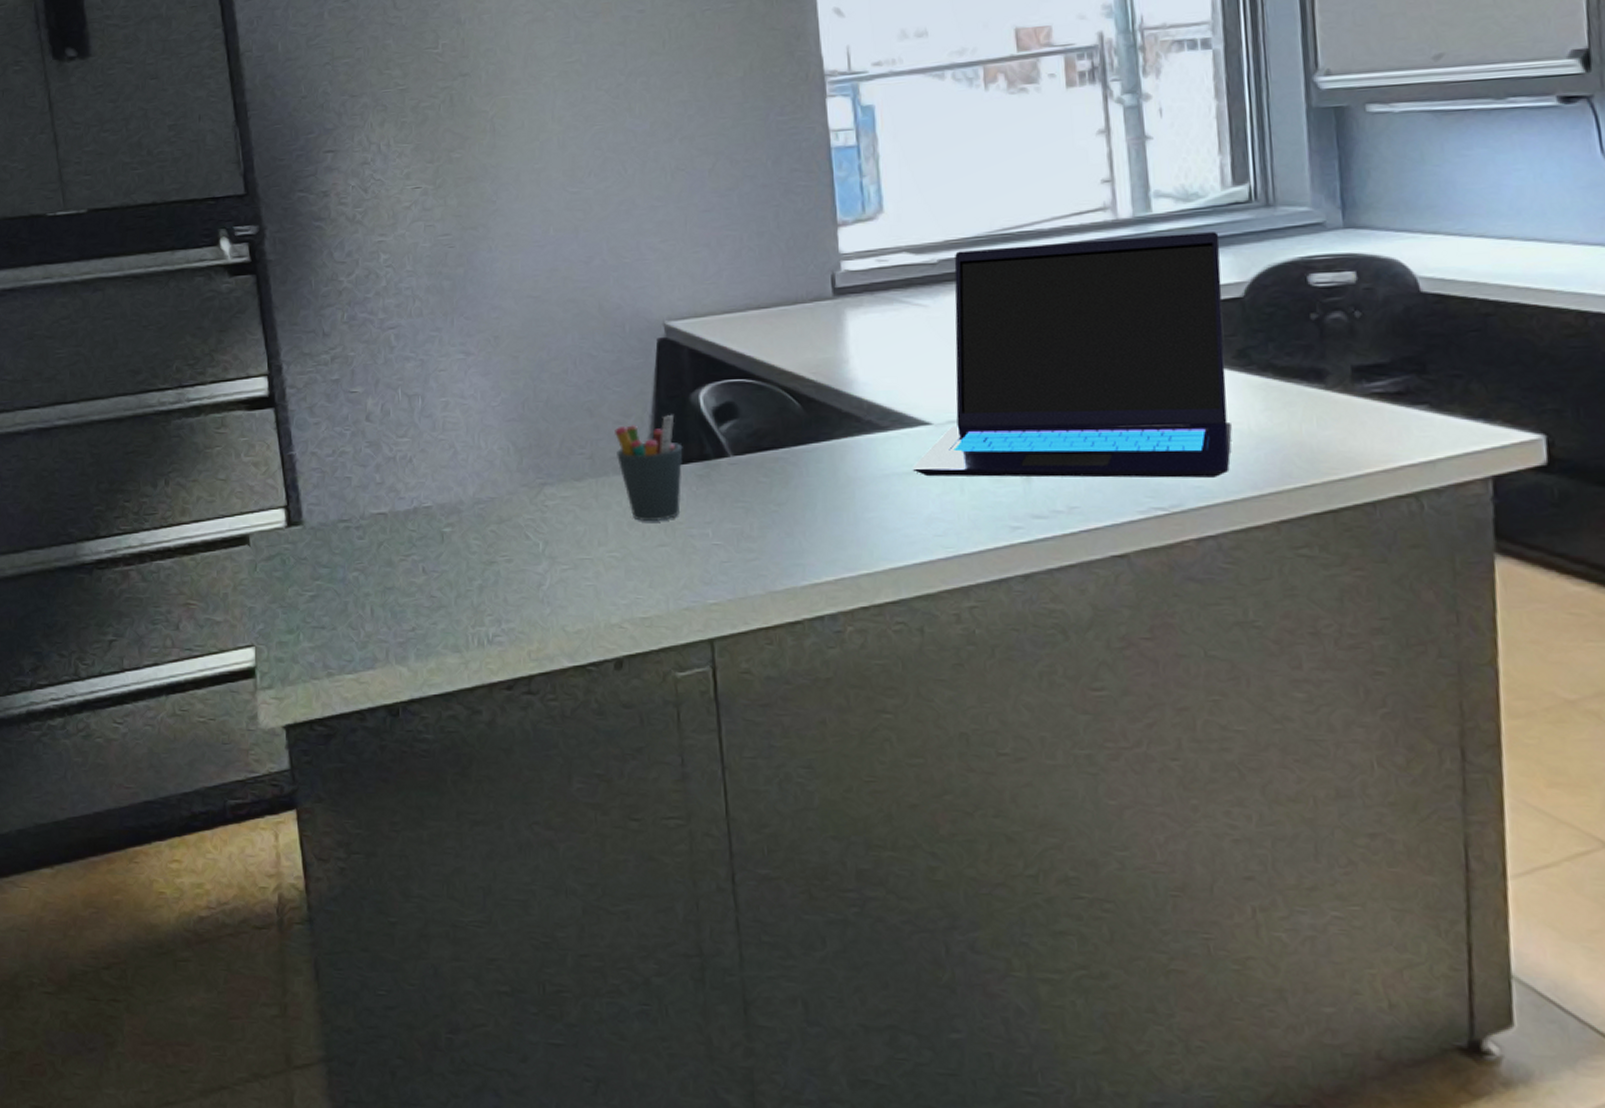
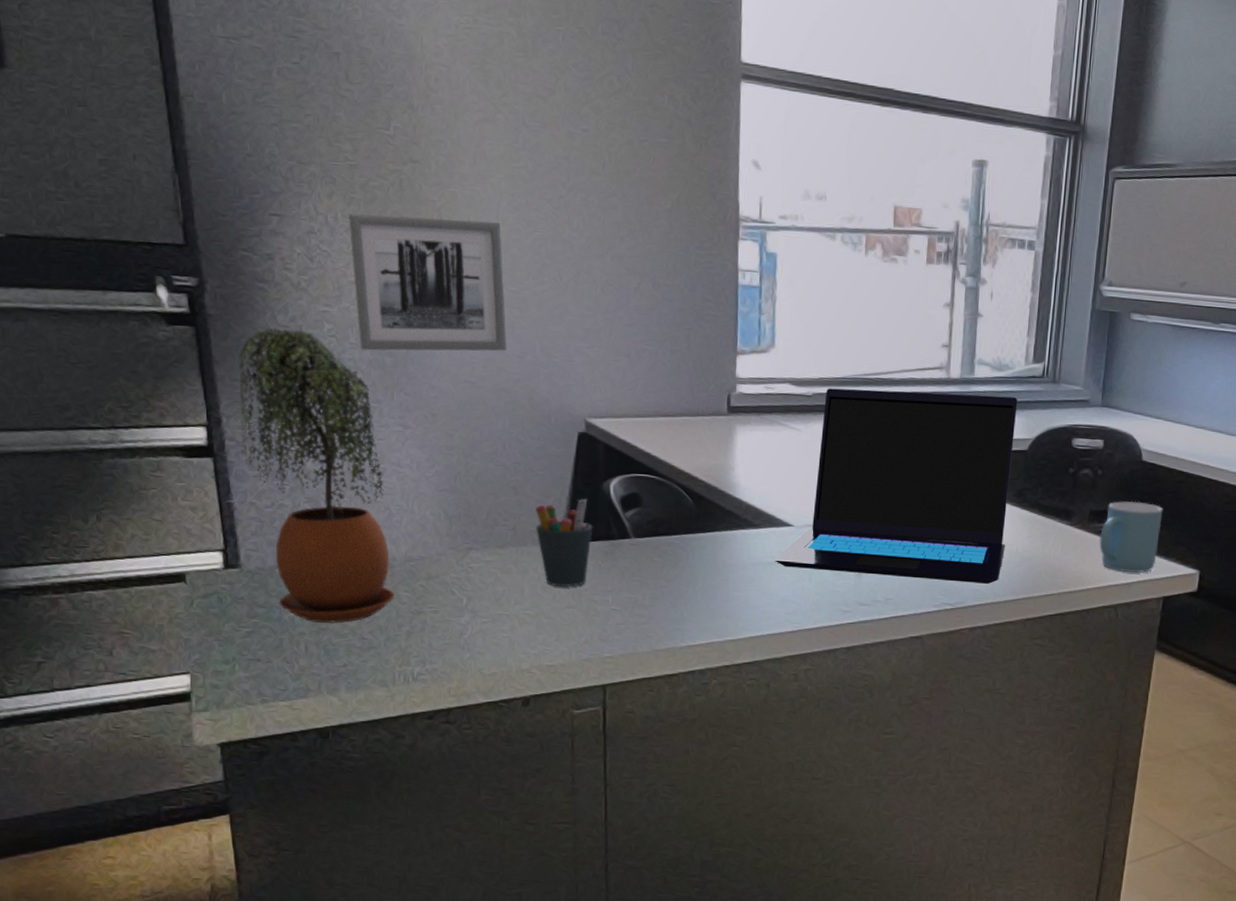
potted plant: none [298,264,464,581] -> present [239,328,395,623]
wall art: none [401,123,571,277] -> present [349,213,507,351]
mug: none [1373,347,1471,445] -> present [1099,501,1163,573]

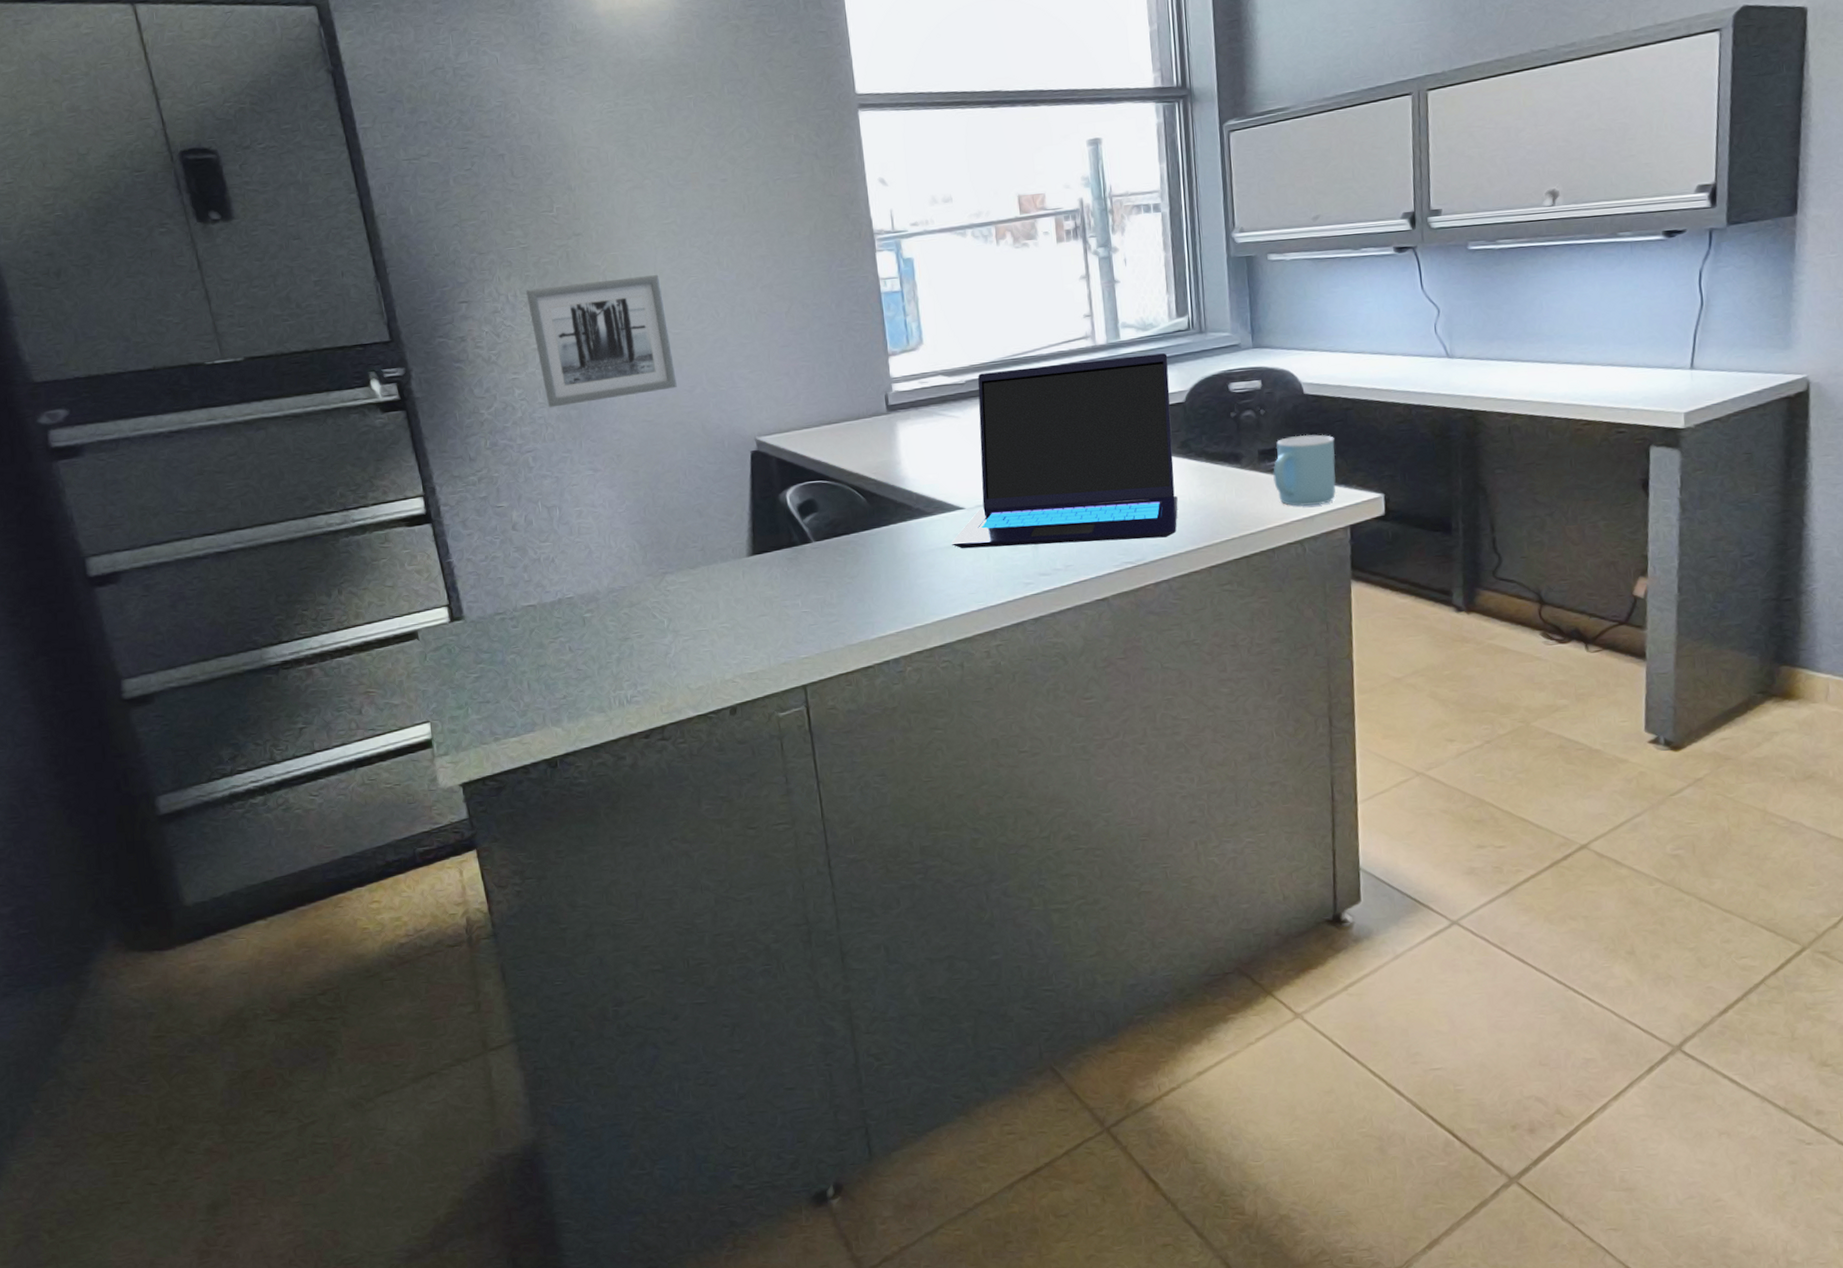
potted plant: present [239,328,395,623] -> none [444,398,603,661]
pen holder: present [535,499,593,587] -> none [720,512,776,598]

